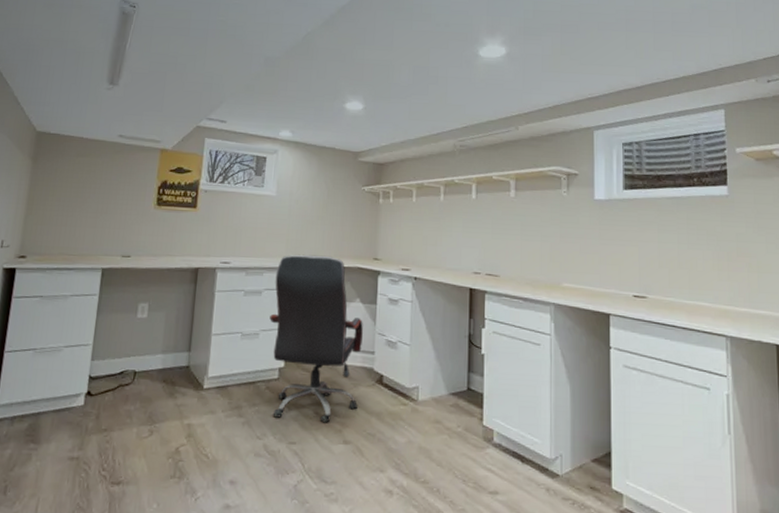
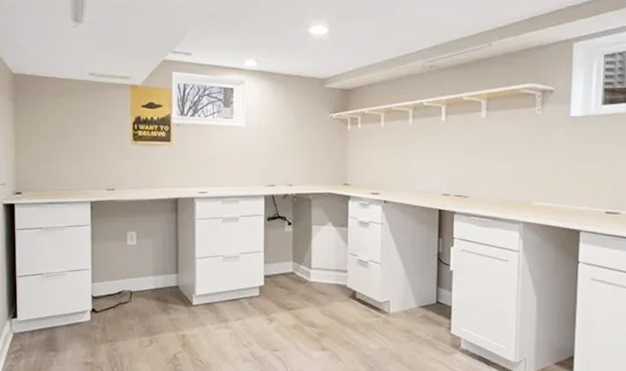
office chair: present [270,255,364,423] -> none [248,182,337,333]

